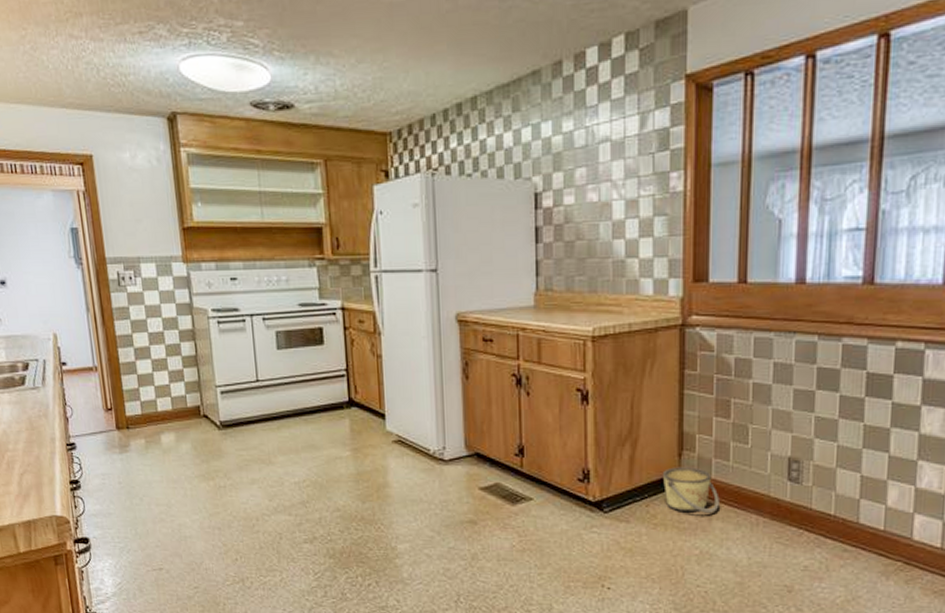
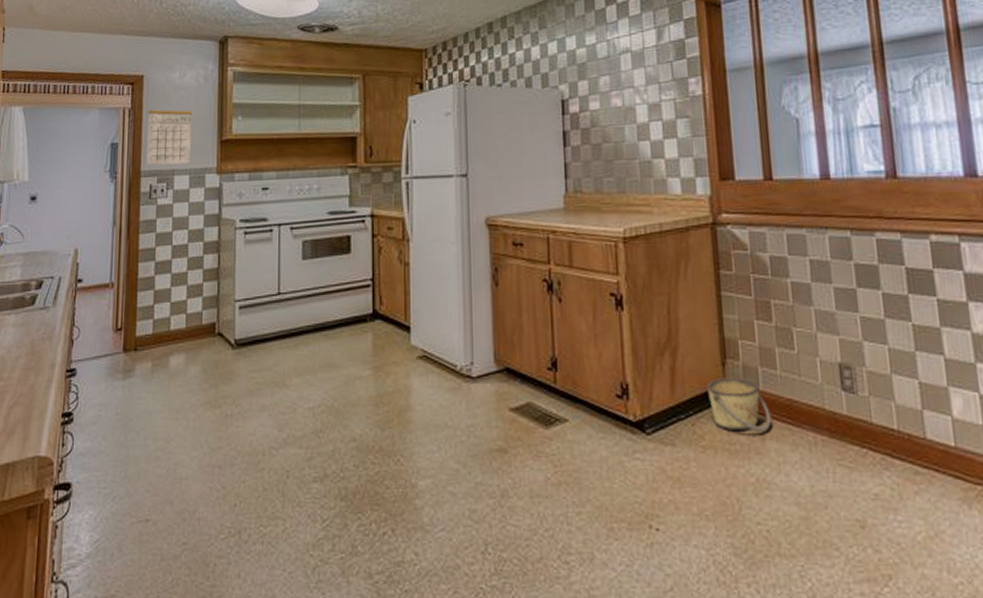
calendar: none [102,192,155,252] -> present [147,109,192,165]

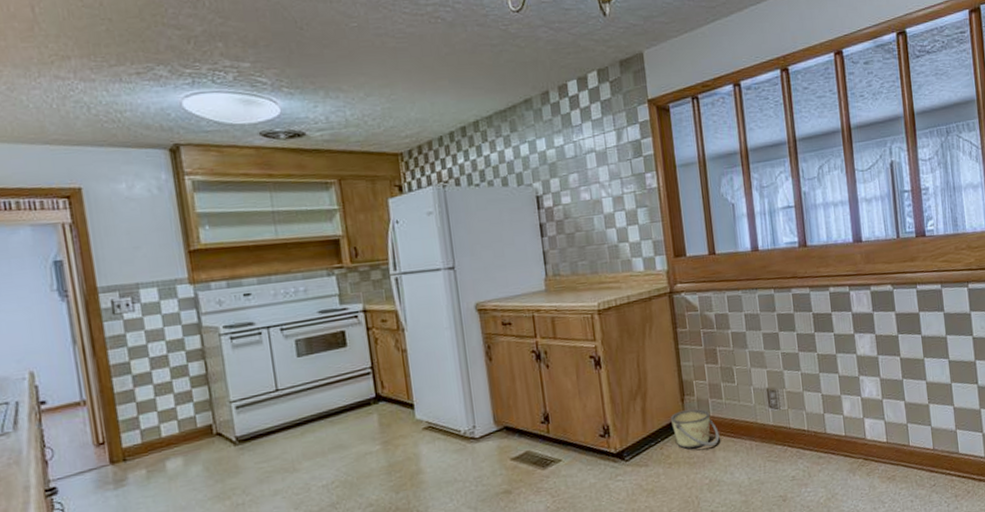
calendar: present [147,109,192,165] -> none [93,222,156,280]

